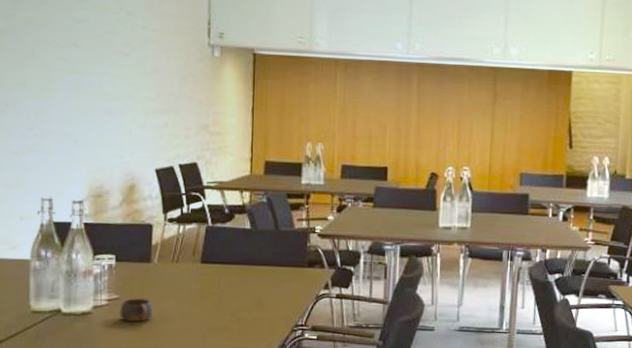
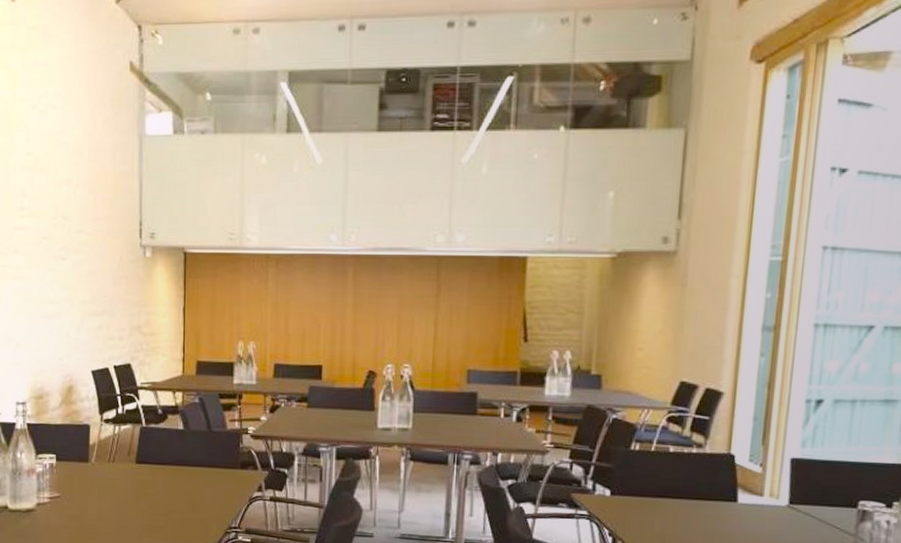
cup: present [120,298,153,322] -> none [61,496,91,520]

